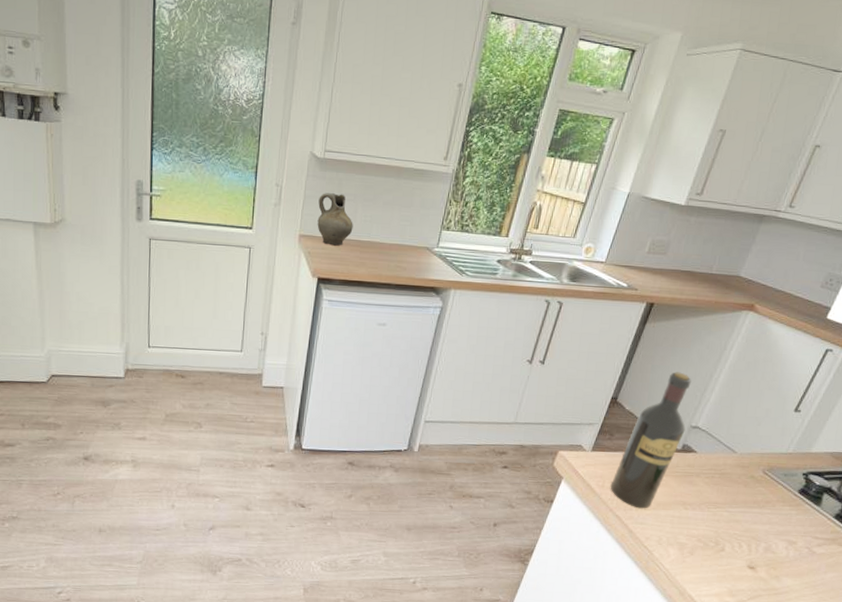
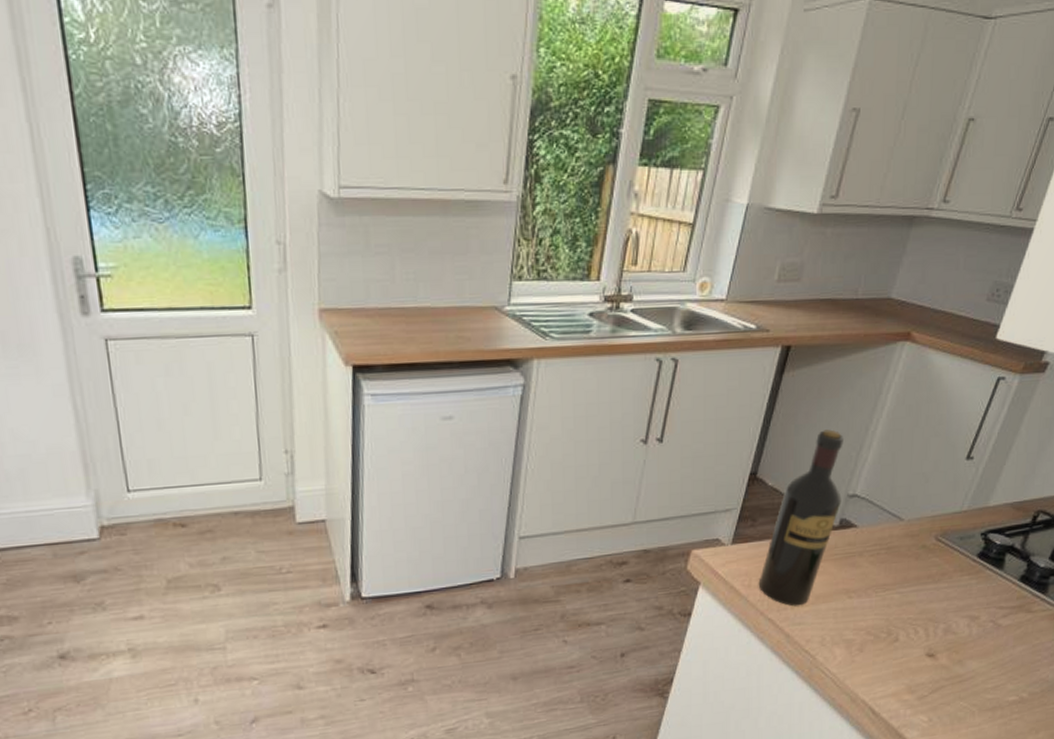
ceramic jug: present [317,193,353,247] -> none [339,245,392,320]

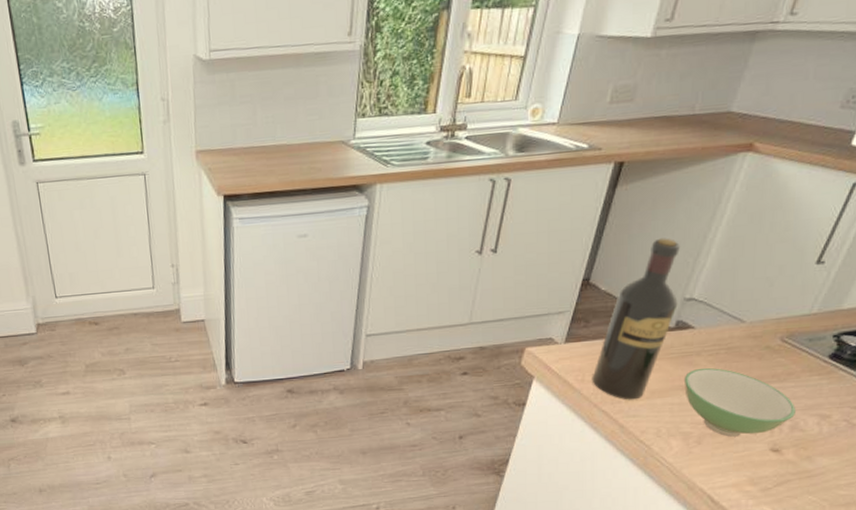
bowl: none [847,569,949,643] -> present [683,367,796,437]

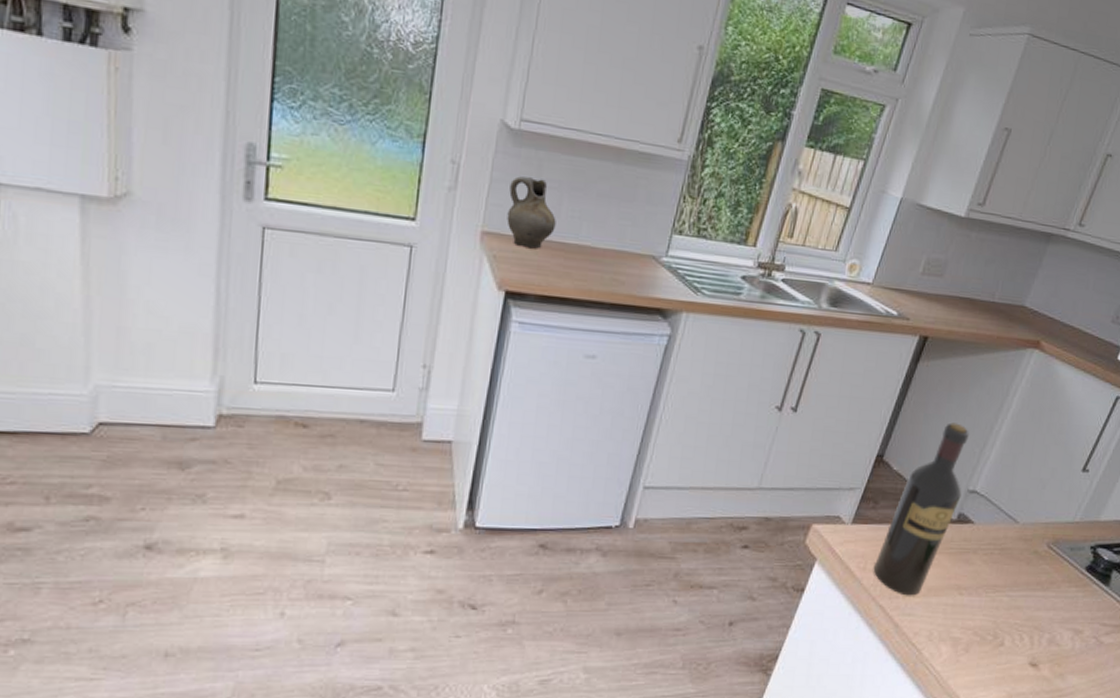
ceramic jug: none [211,96,255,158] -> present [507,176,556,250]
bowl: present [683,367,796,437] -> none [959,567,1054,647]

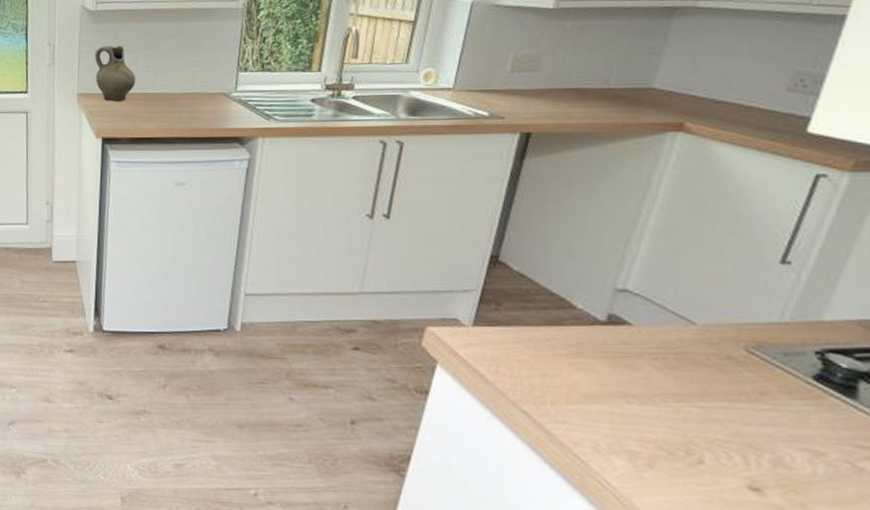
wine bottle: present [873,422,969,596] -> none [508,218,608,403]

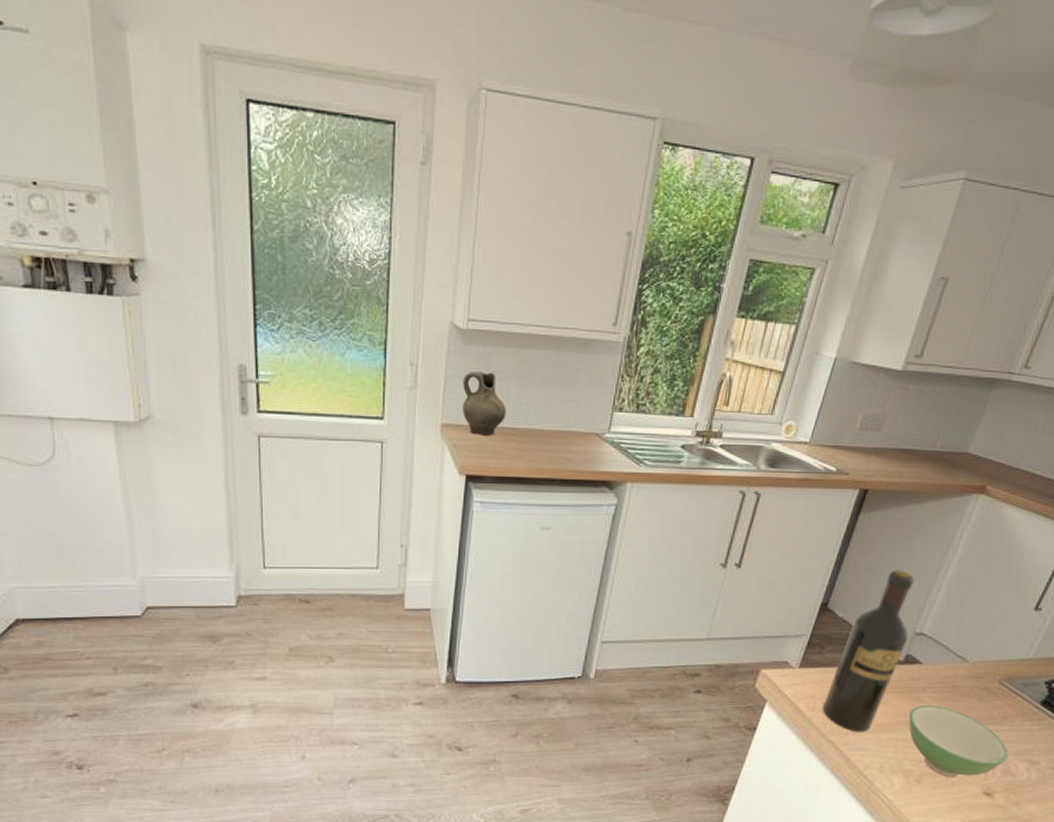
wine bottle: none [508,218,608,403] -> present [822,570,914,732]
bowl: none [623,373,776,465] -> present [908,704,1008,777]

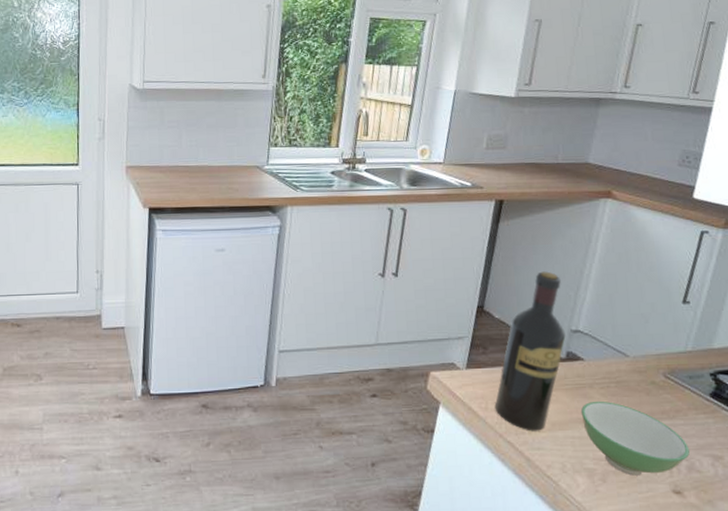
ceramic jug: present [462,371,506,437] -> none [142,121,180,175]

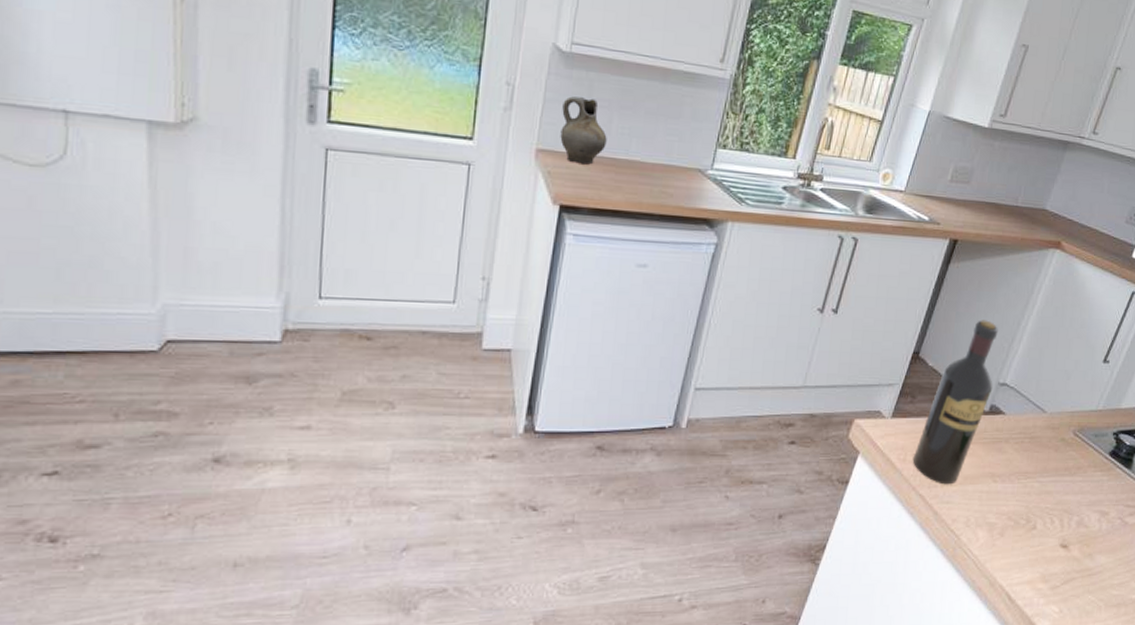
ceramic jug: none [142,121,180,175] -> present [560,96,607,166]
bowl: present [580,400,690,476] -> none [993,455,1082,530]

